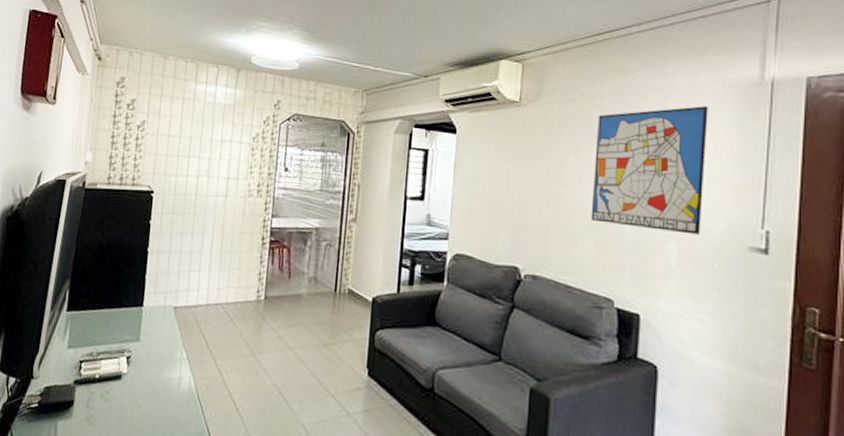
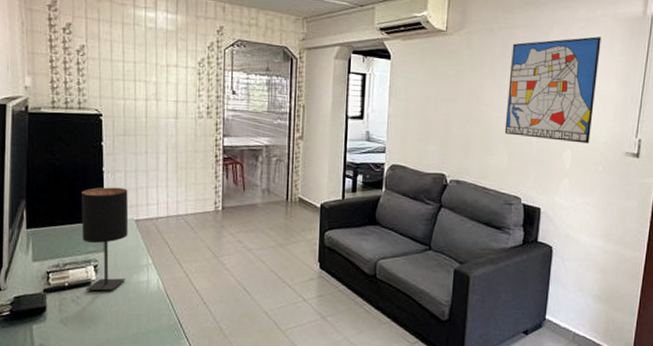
table lamp: none [115,269,170,388] -> present [81,187,129,292]

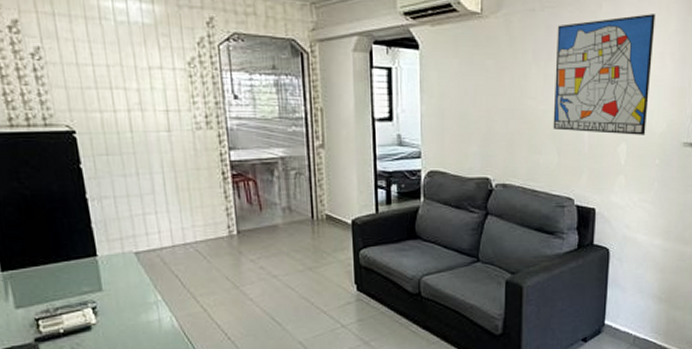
table lamp: present [81,187,129,292] -> none [64,216,133,337]

